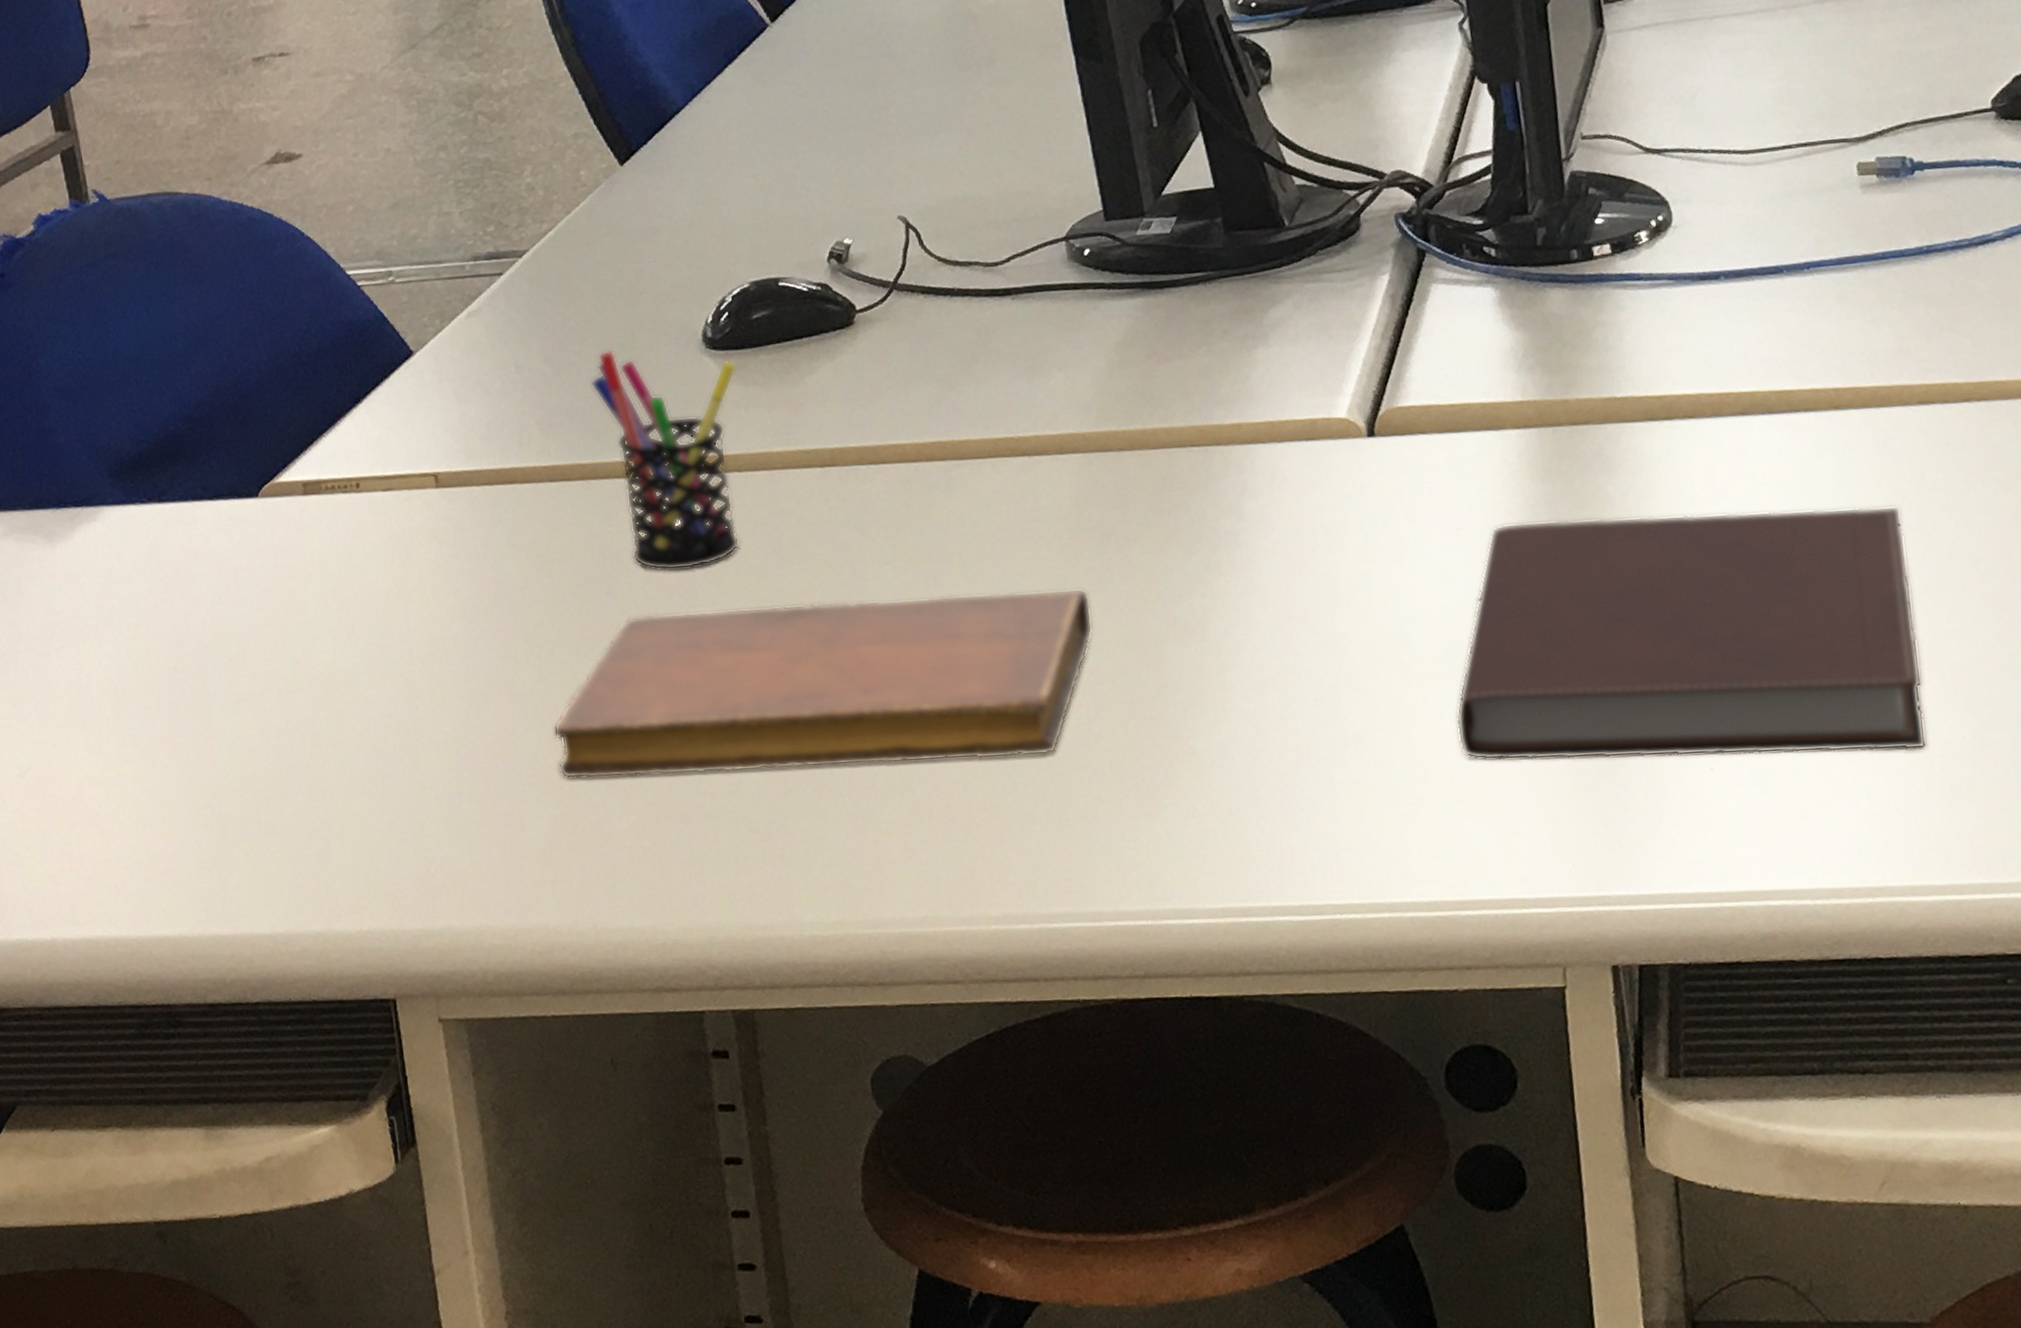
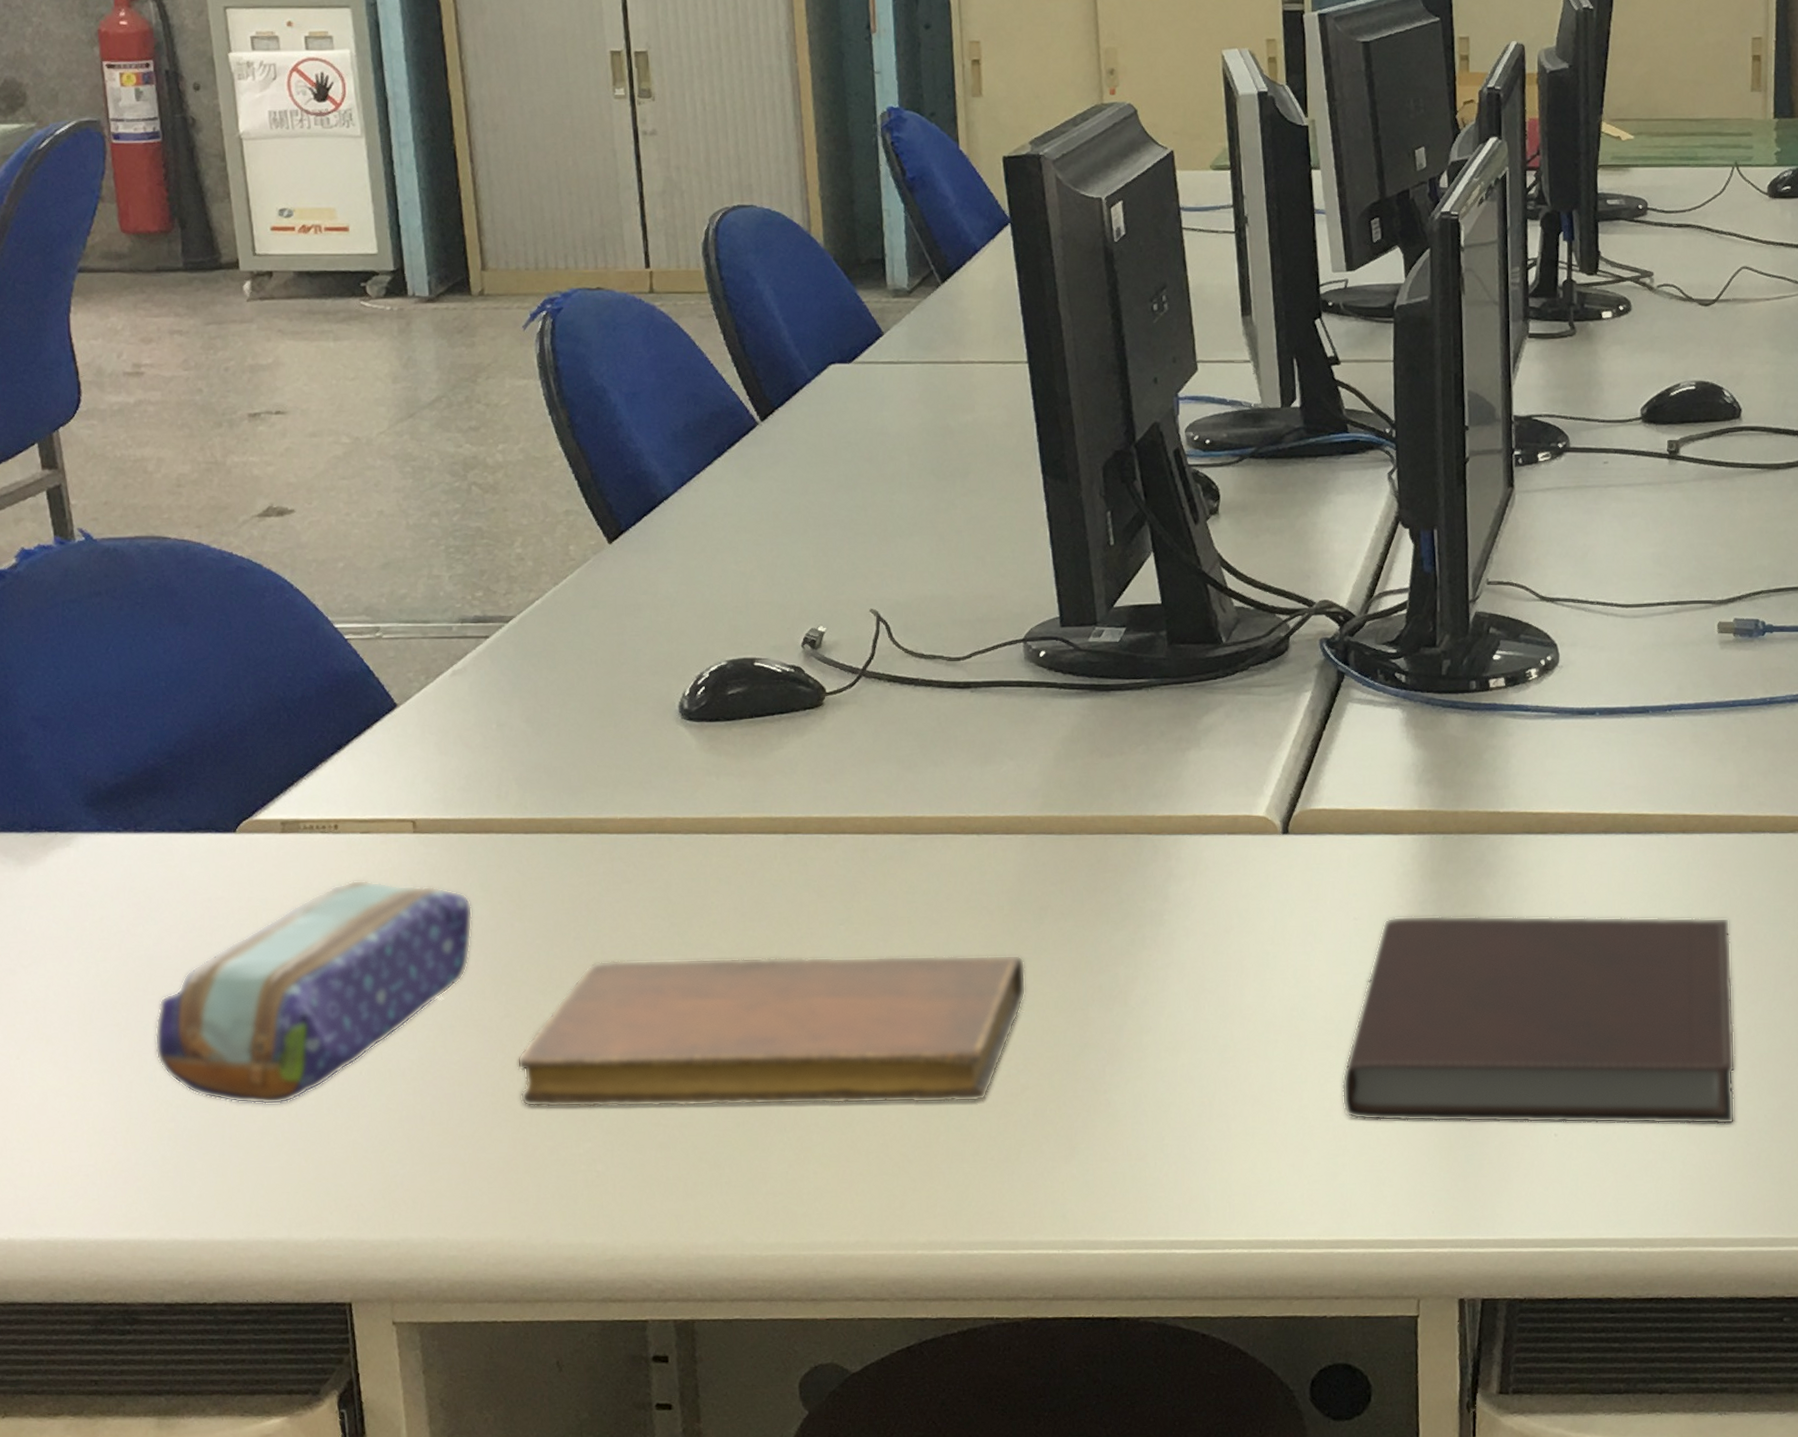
pencil case: none [186,540,501,787] -> present [154,880,473,1105]
pen holder: present [590,350,740,571] -> none [569,714,711,921]

